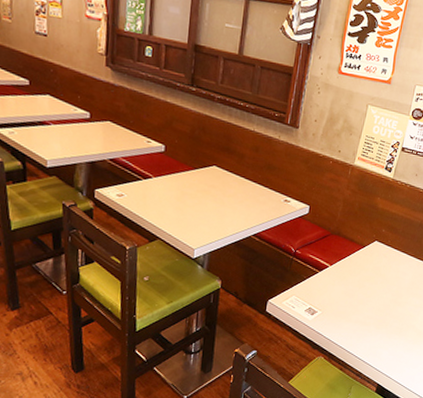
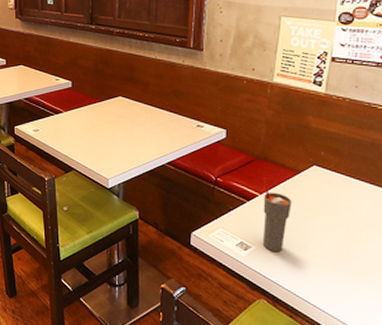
cup: none [326,250,355,316] -> present [262,177,292,253]

